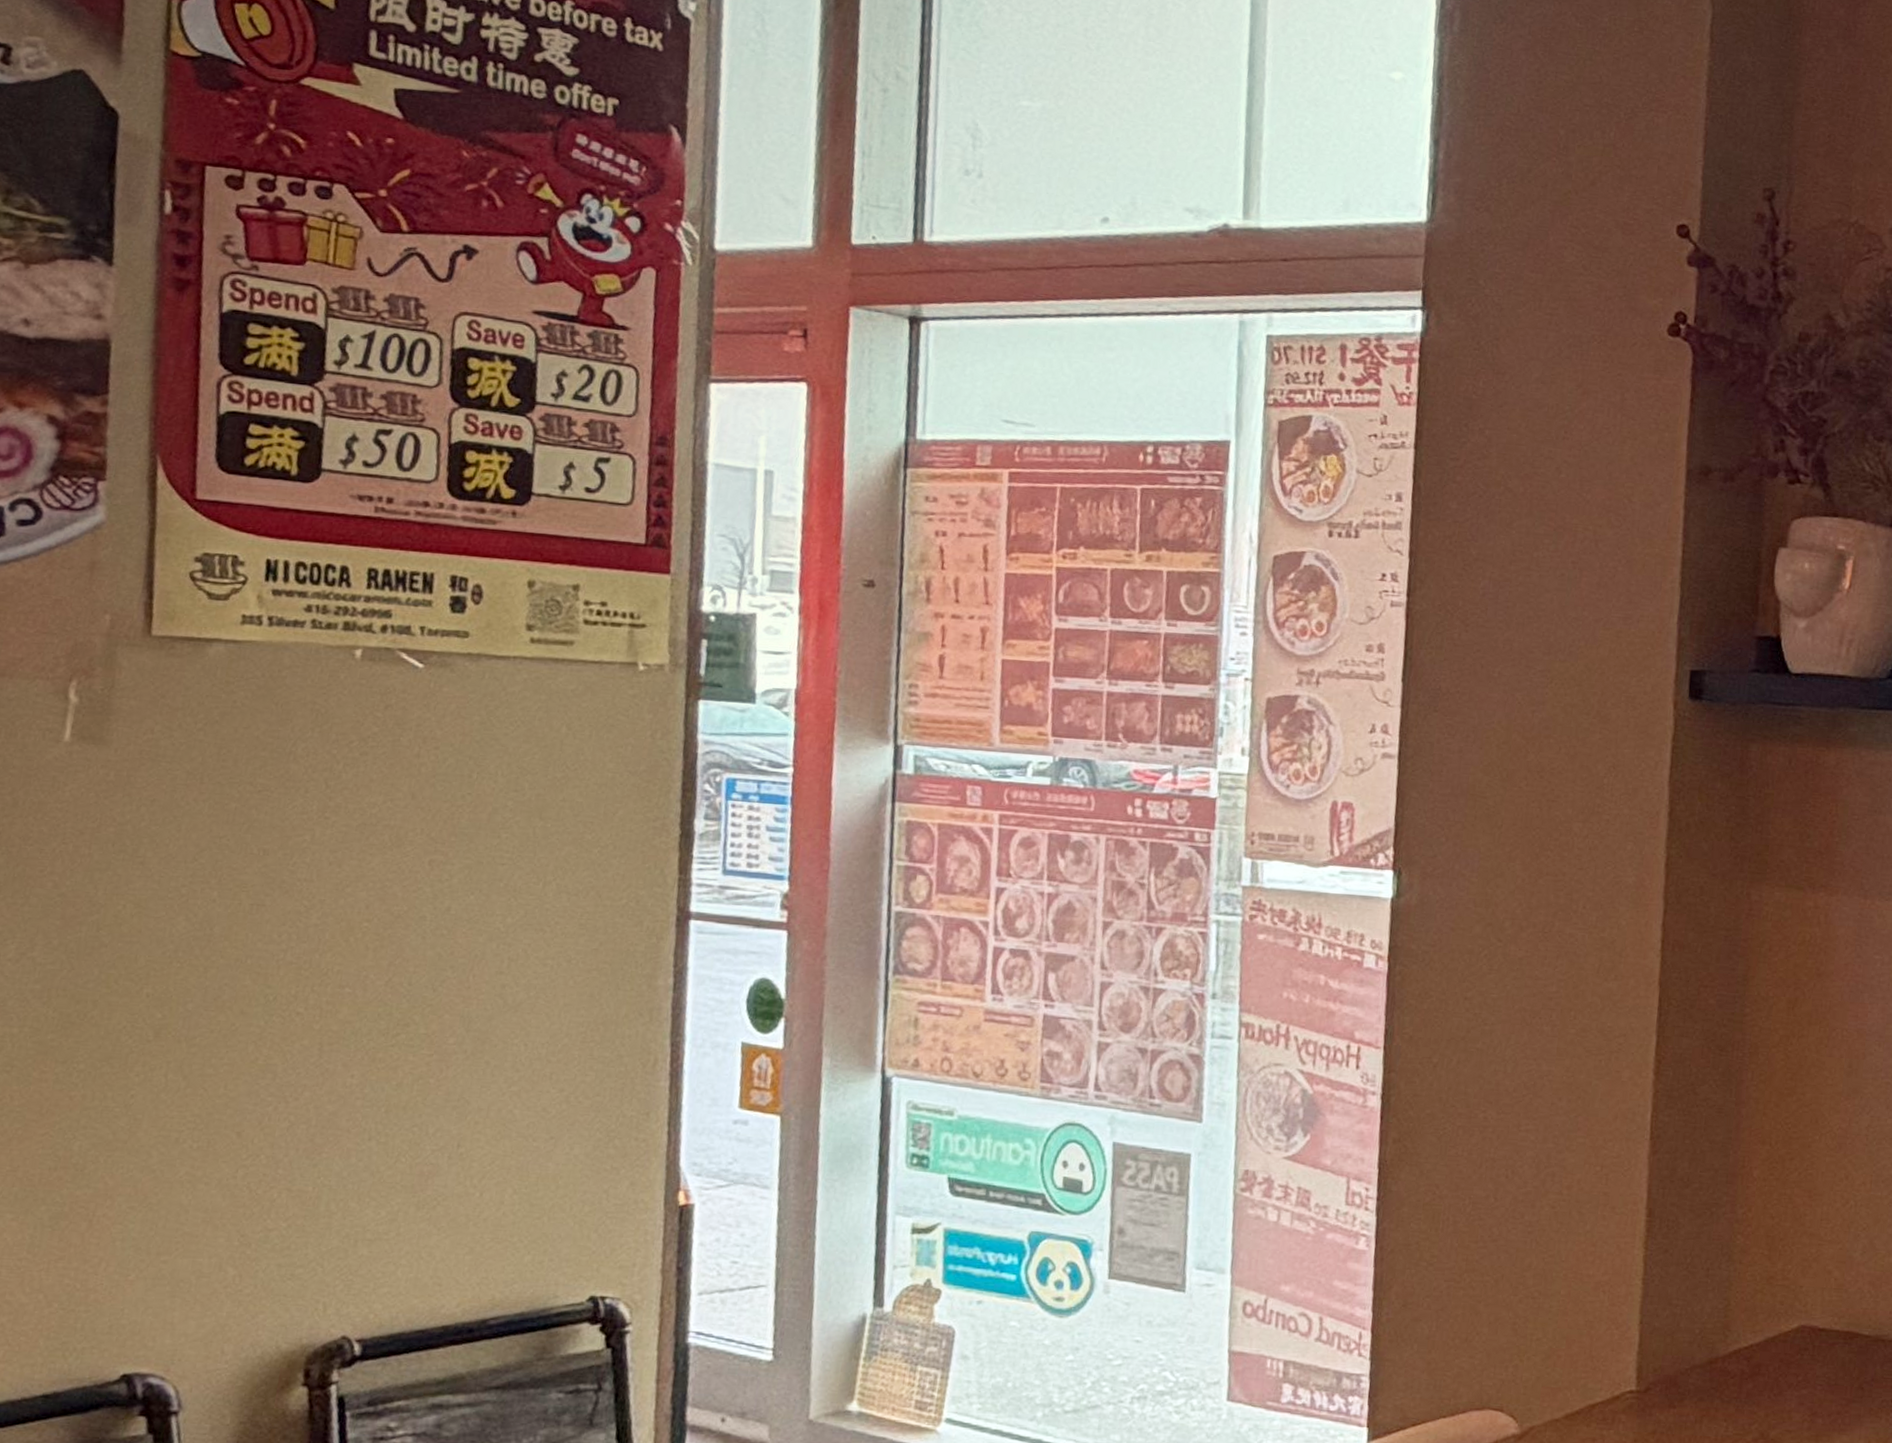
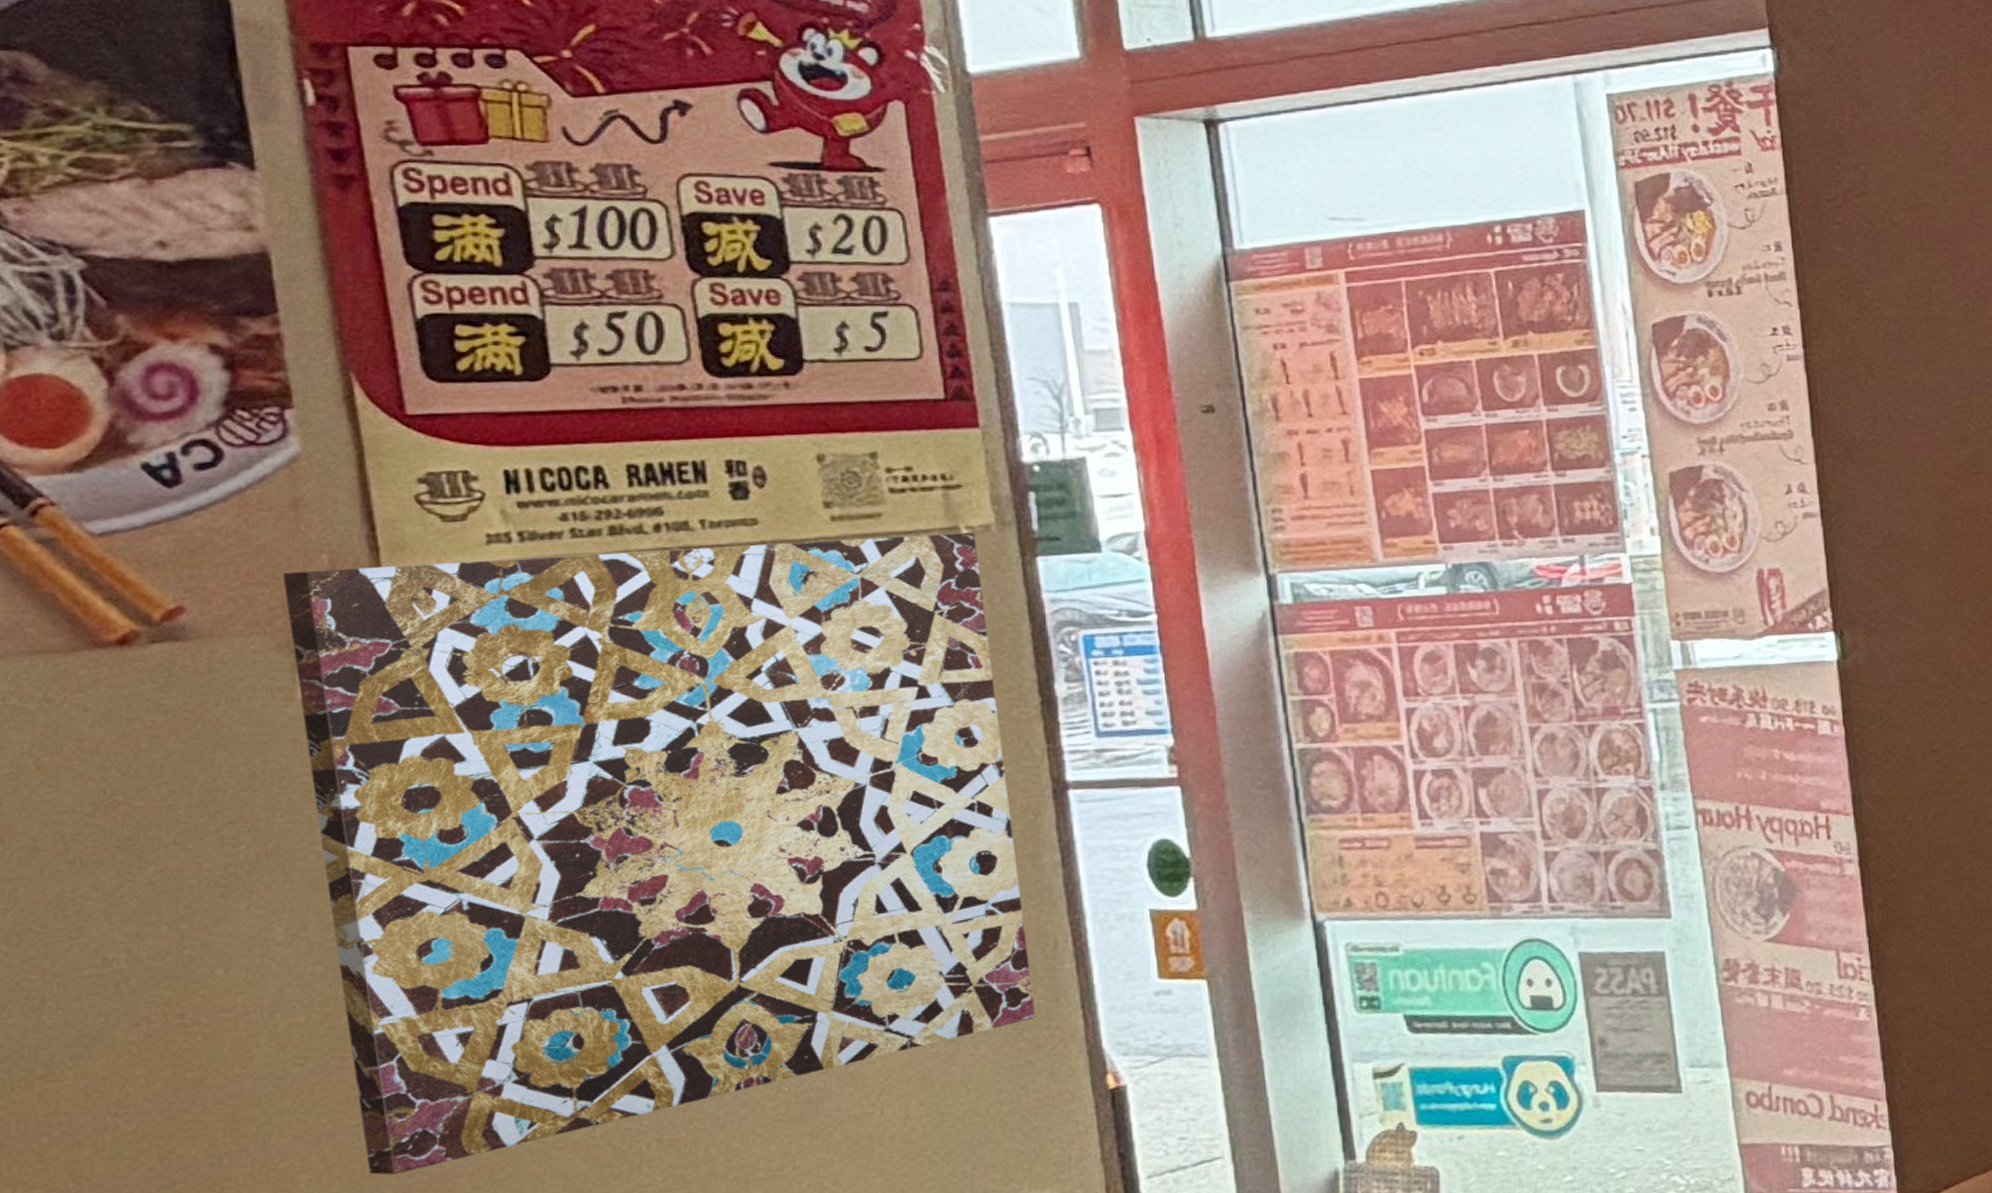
wall art: none [45,626,651,1185] -> present [282,532,1036,1175]

